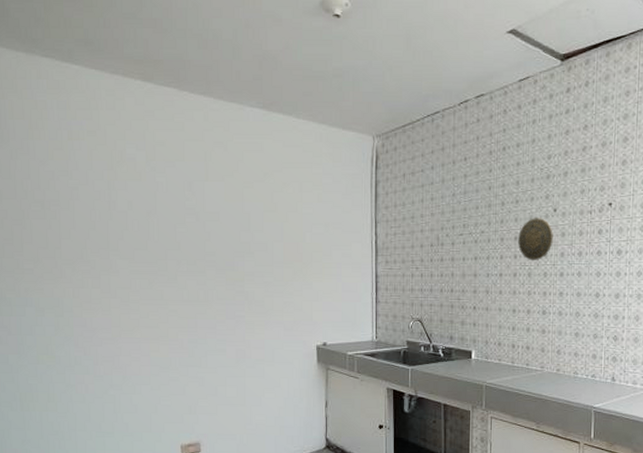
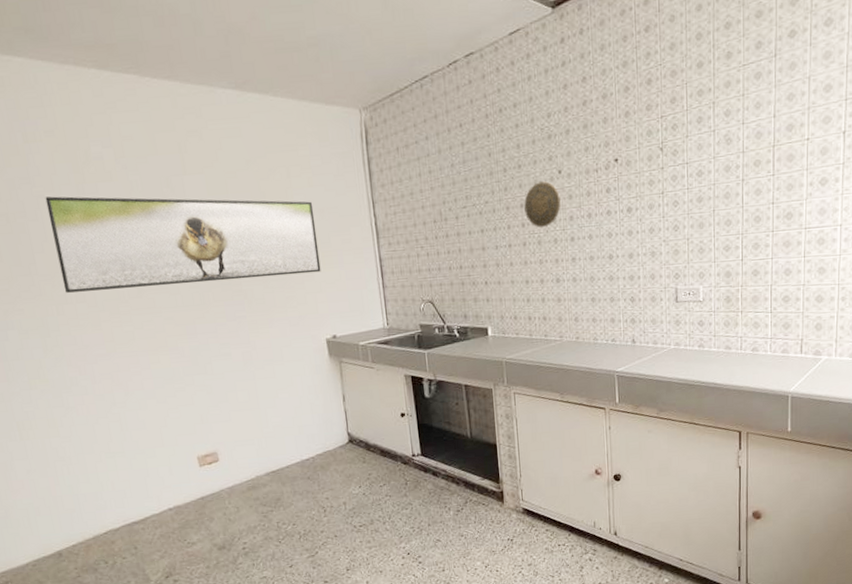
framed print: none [79,189,320,282] -> present [45,196,321,293]

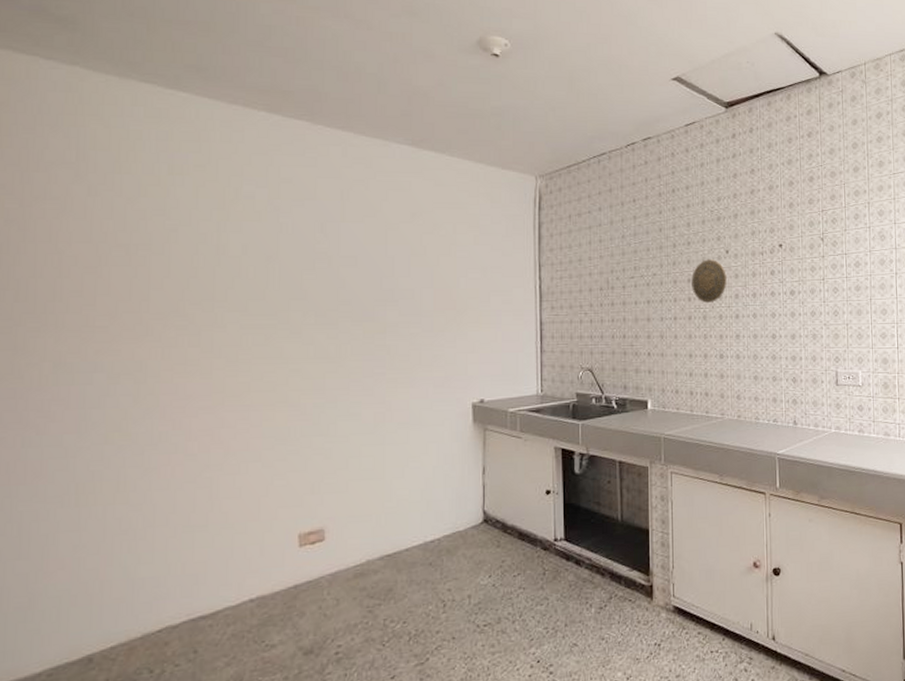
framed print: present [45,196,321,293] -> none [177,231,476,335]

